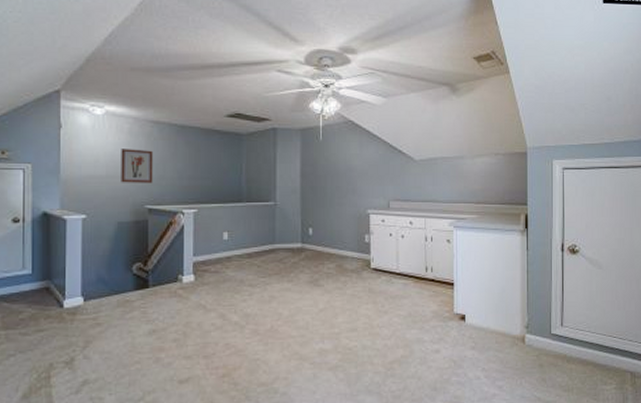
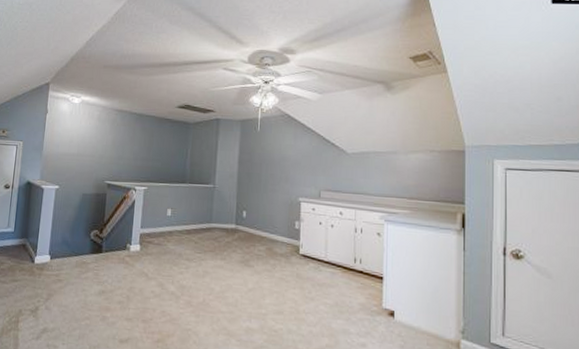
wall art: present [121,149,154,183] -> none [88,132,116,162]

